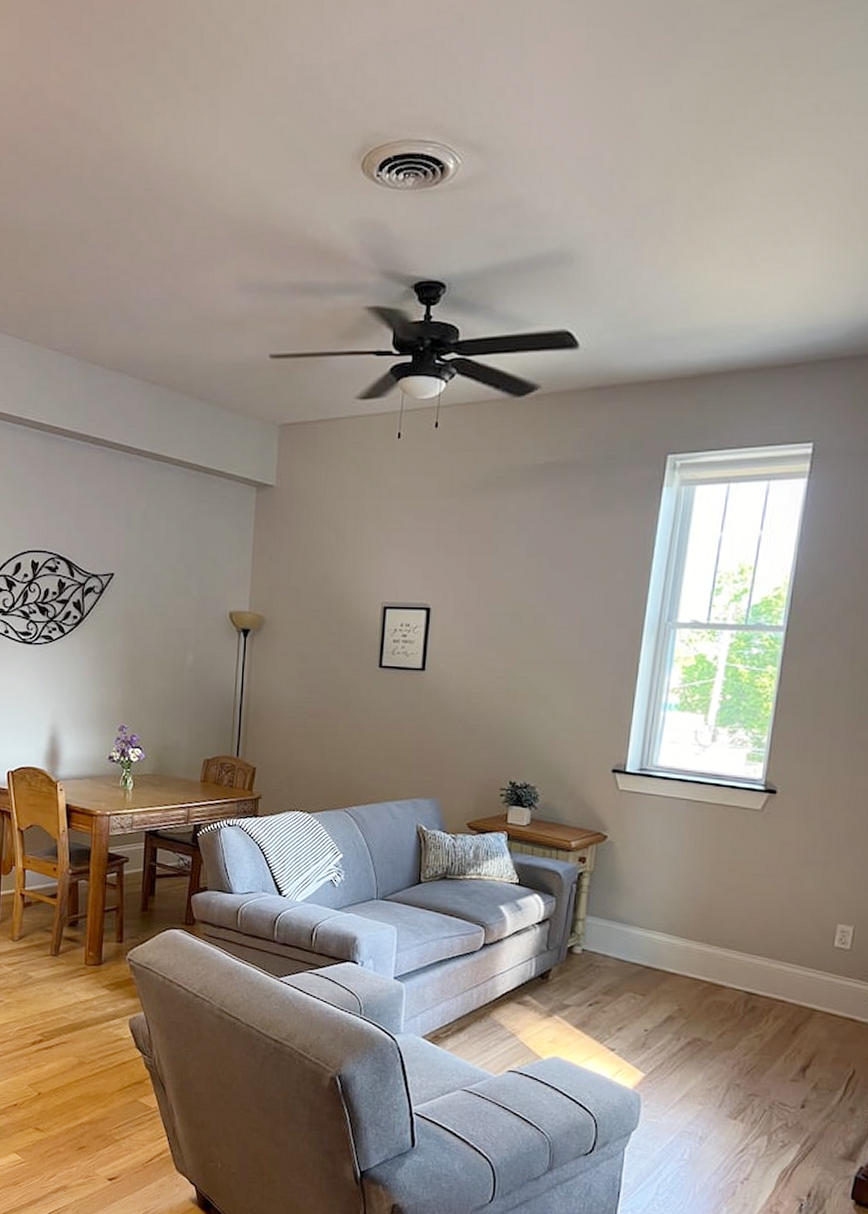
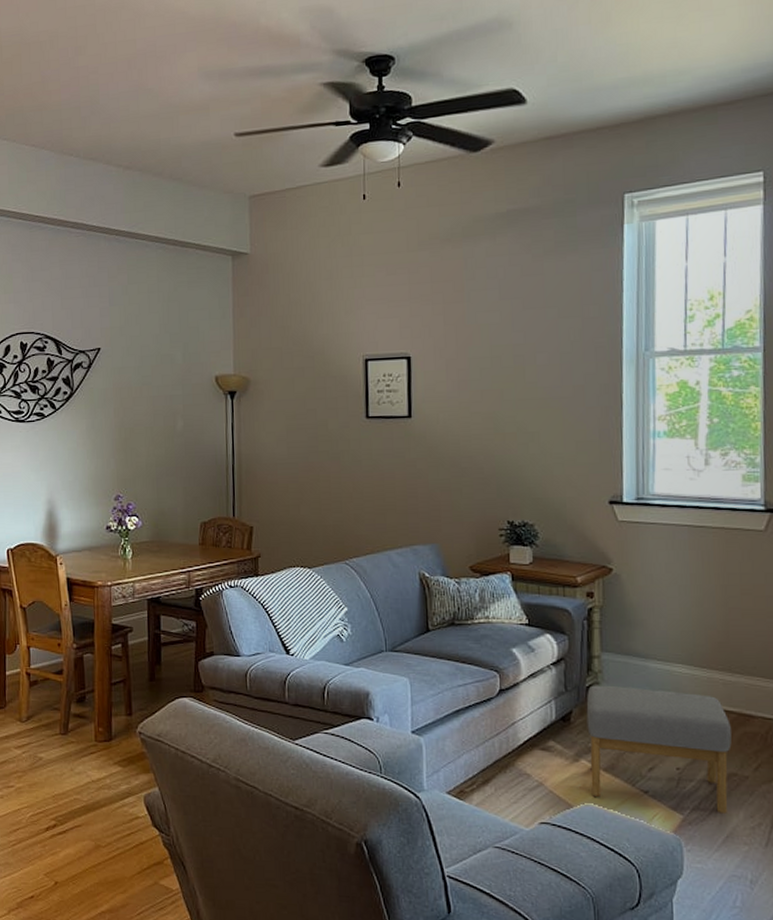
footstool: none [560,946,702,1075] -> present [586,685,732,814]

